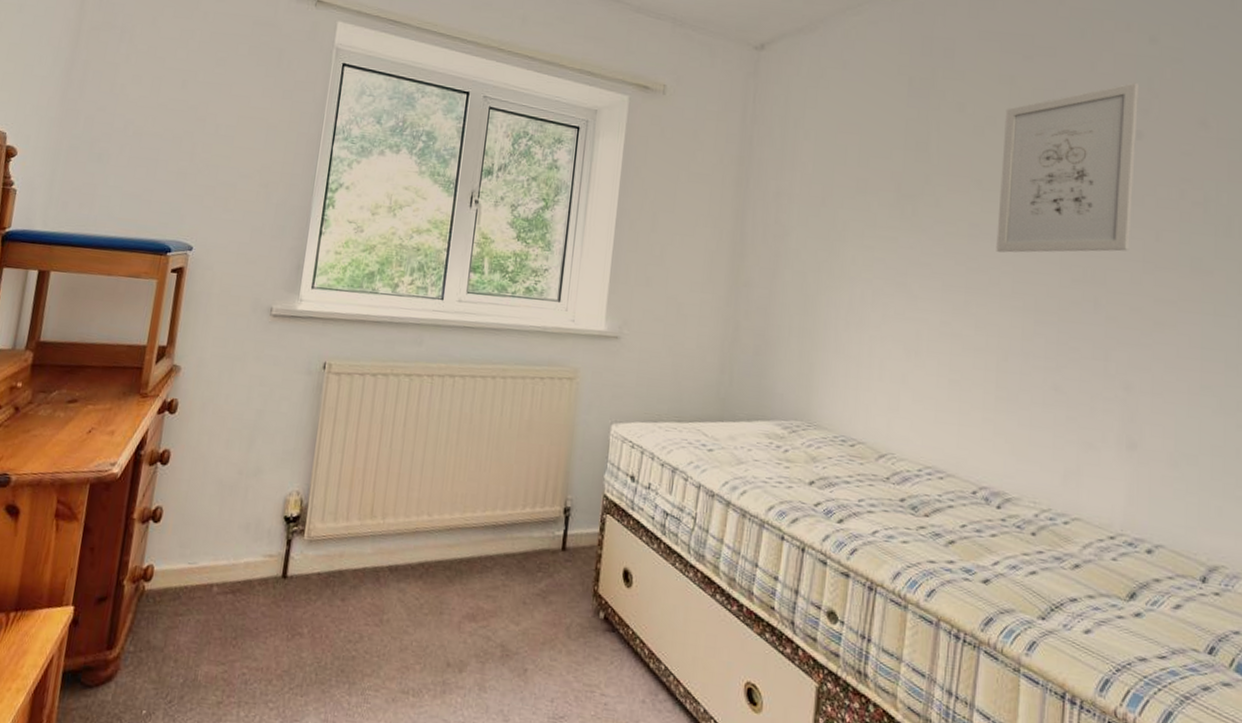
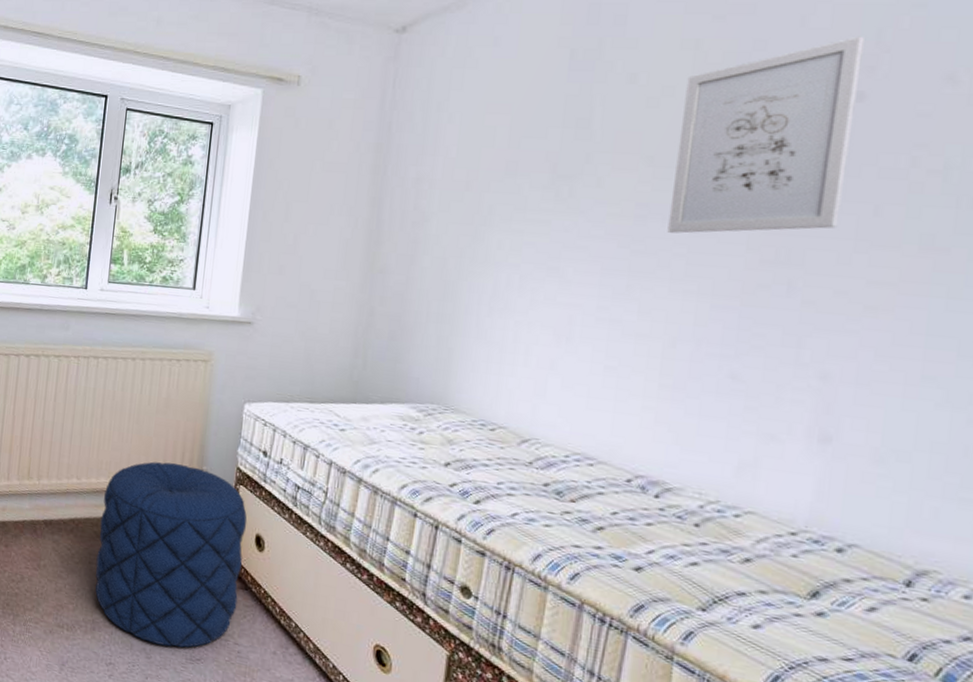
pouf: none [447,492,615,705] -> present [95,461,247,648]

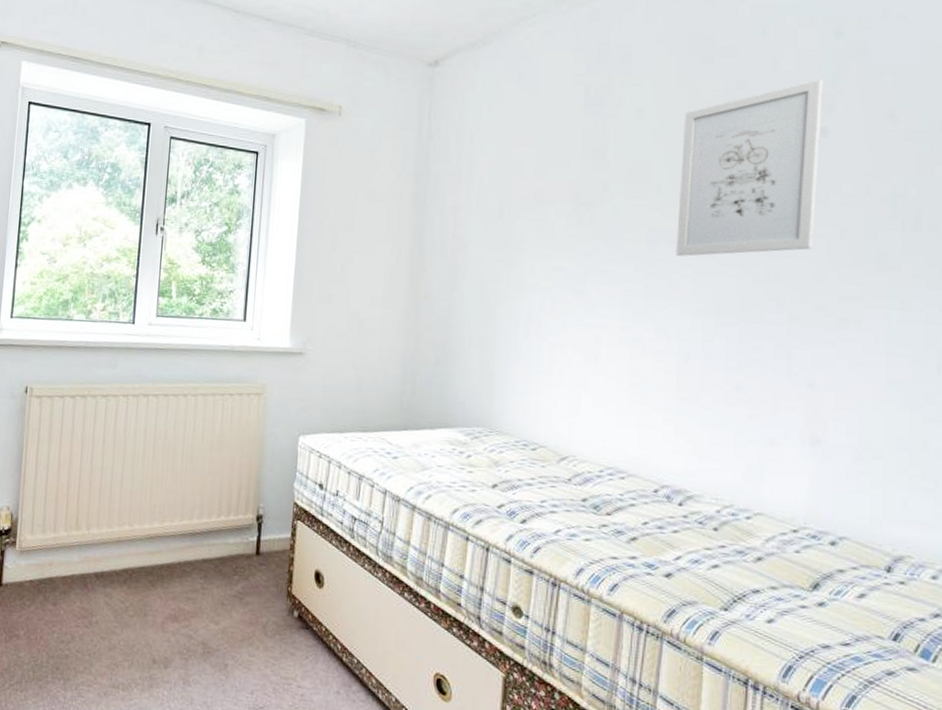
pouf: present [95,461,247,648] -> none [152,502,306,697]

